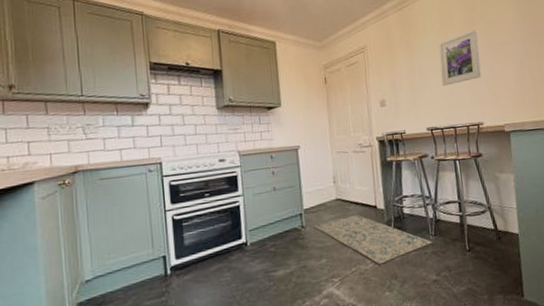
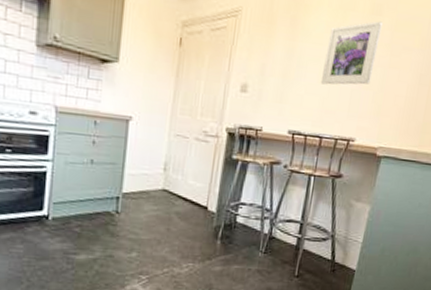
rug: present [313,214,433,265] -> none [129,211,260,271]

